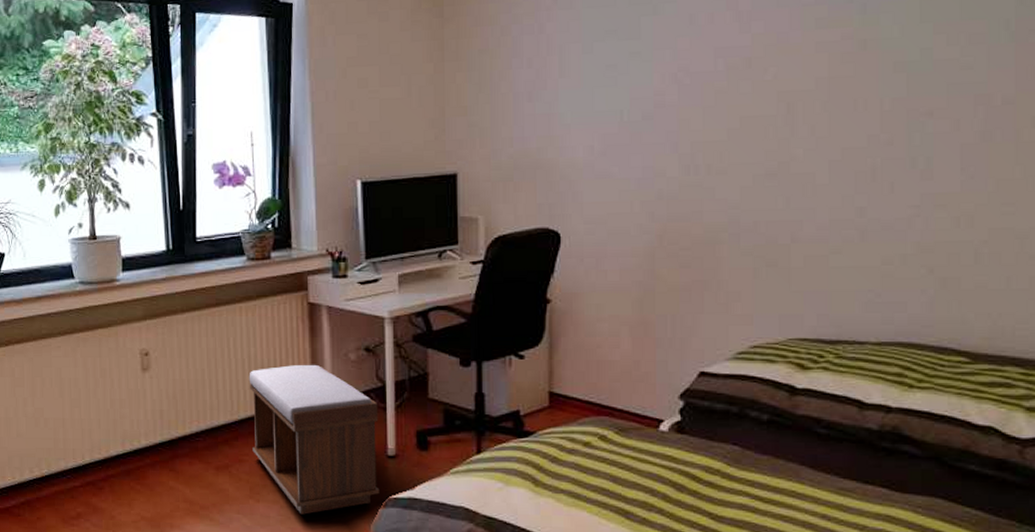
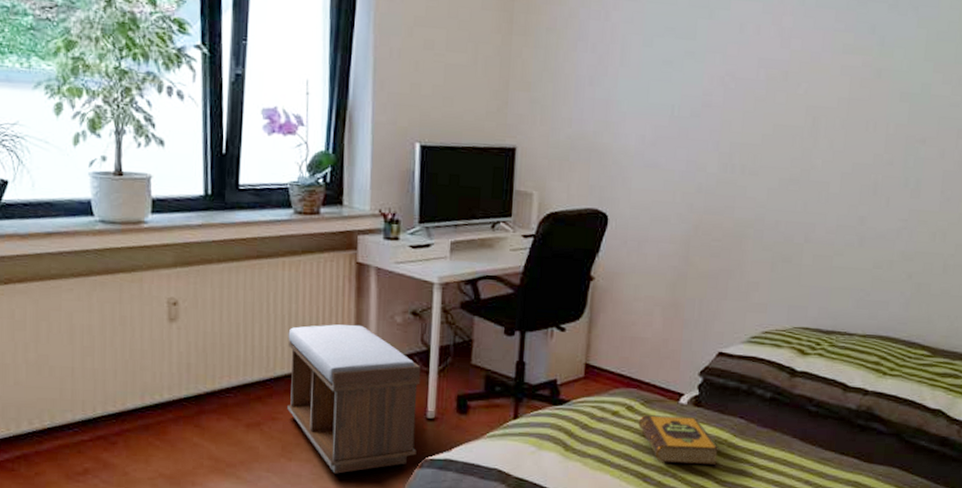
hardback book: none [614,445,712,499] -> present [638,415,719,465]

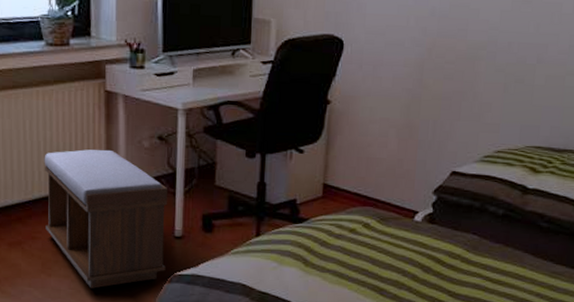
hardback book: present [638,415,719,465] -> none [374,232,453,279]

